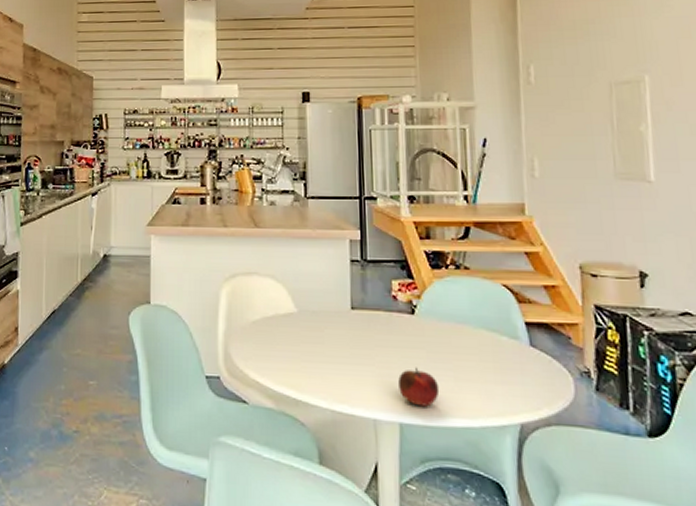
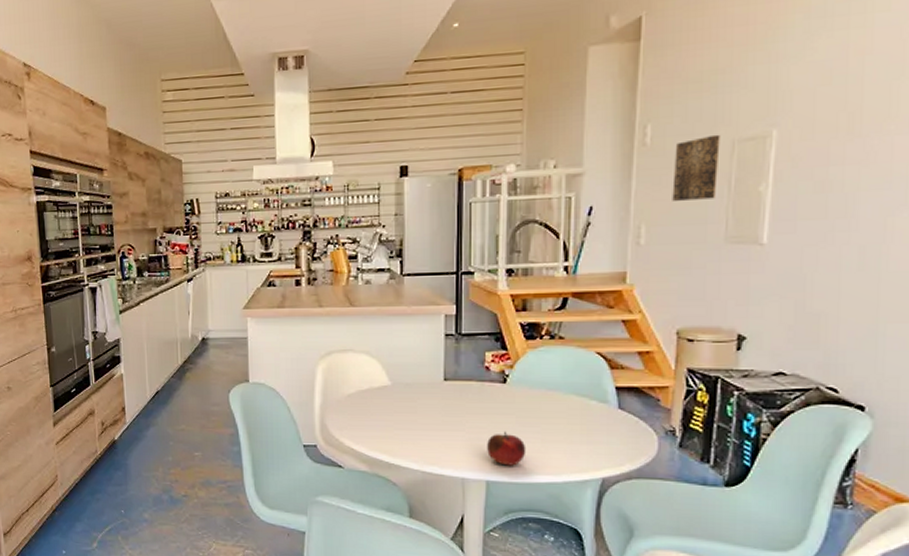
wall art: none [557,77,601,137] -> present [672,134,720,201]

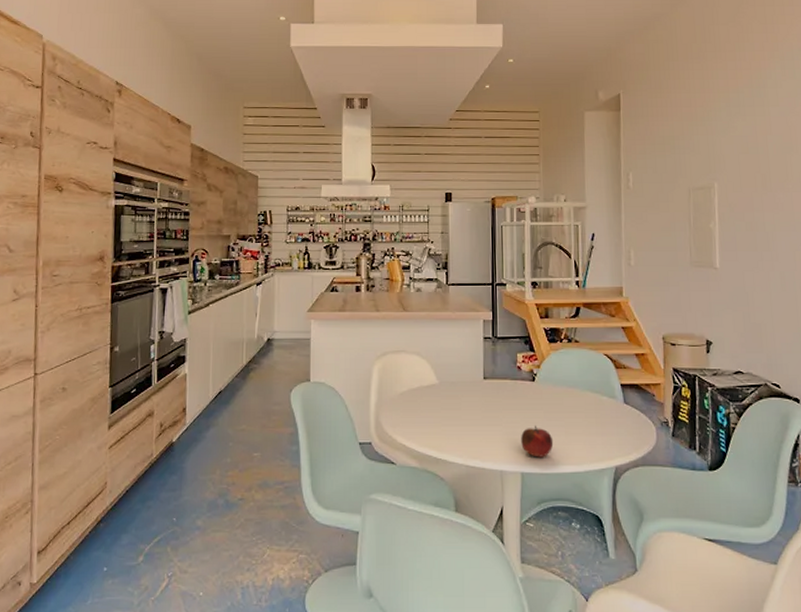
wall art: present [672,134,720,201] -> none [650,183,681,232]

